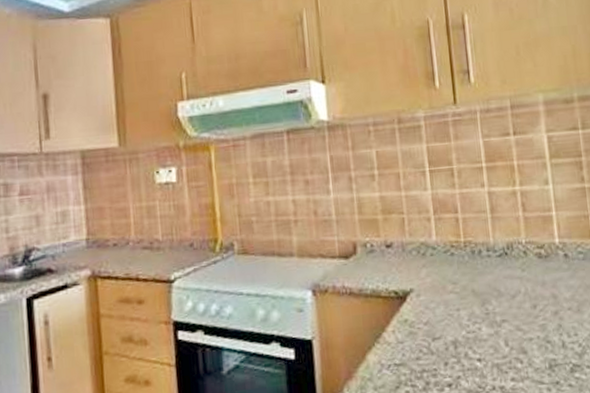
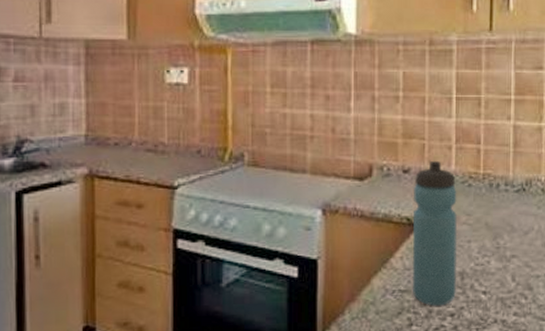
water bottle: none [397,232,452,378] -> present [413,160,458,306]

